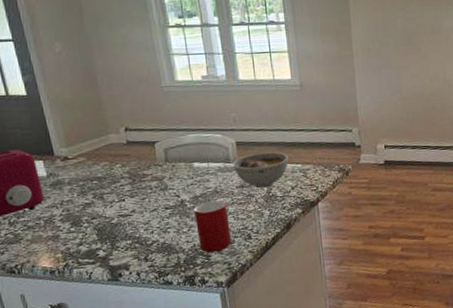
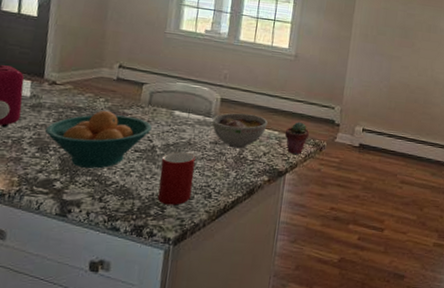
fruit bowl: none [72,175,176,234] -> present [44,110,152,169]
potted succulent: none [307,150,332,183] -> present [284,122,309,154]

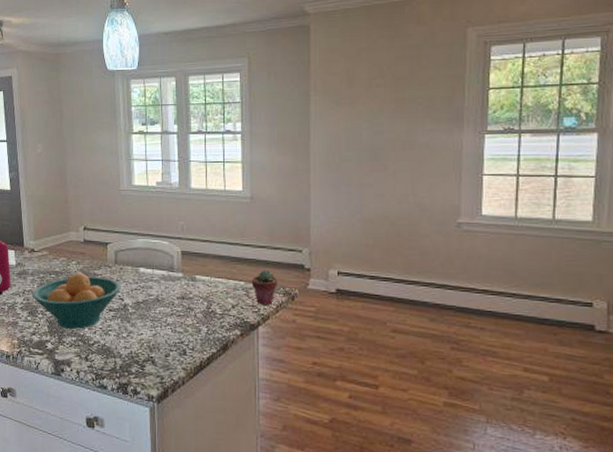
cup: present [157,152,196,206] -> none [135,309,167,363]
bowl: present [212,113,268,149] -> none [177,265,232,303]

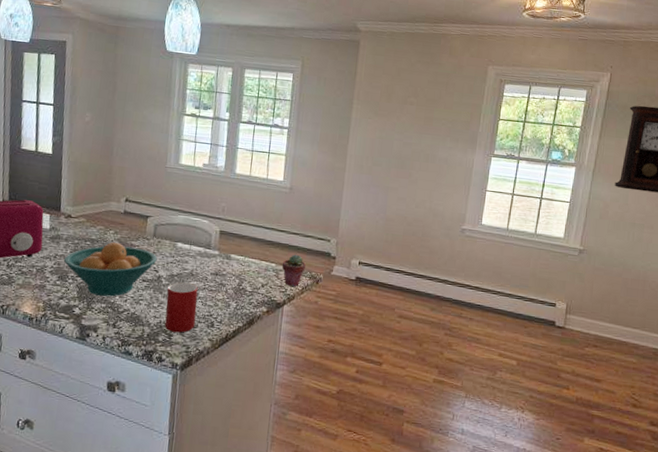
cup: none [135,309,167,363] -> present [164,282,198,333]

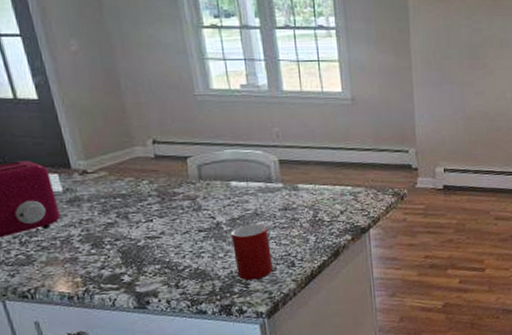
fruit bowl: present [63,242,157,297] -> none [92,193,211,257]
potted succulent: present [281,254,306,286] -> none [358,172,386,207]

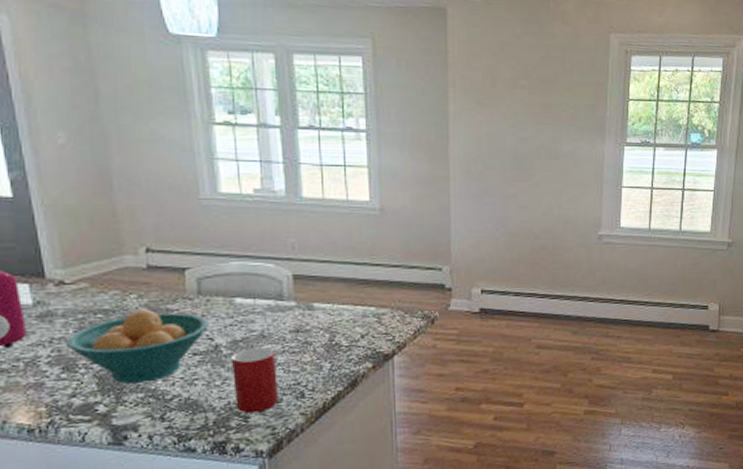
fruit bowl: none [92,193,211,257] -> present [65,309,209,384]

